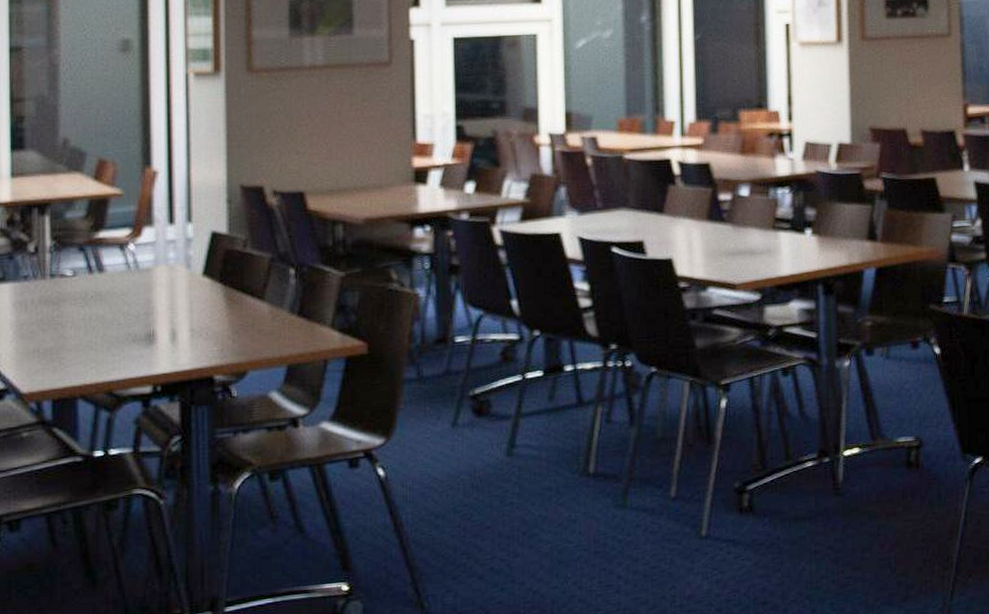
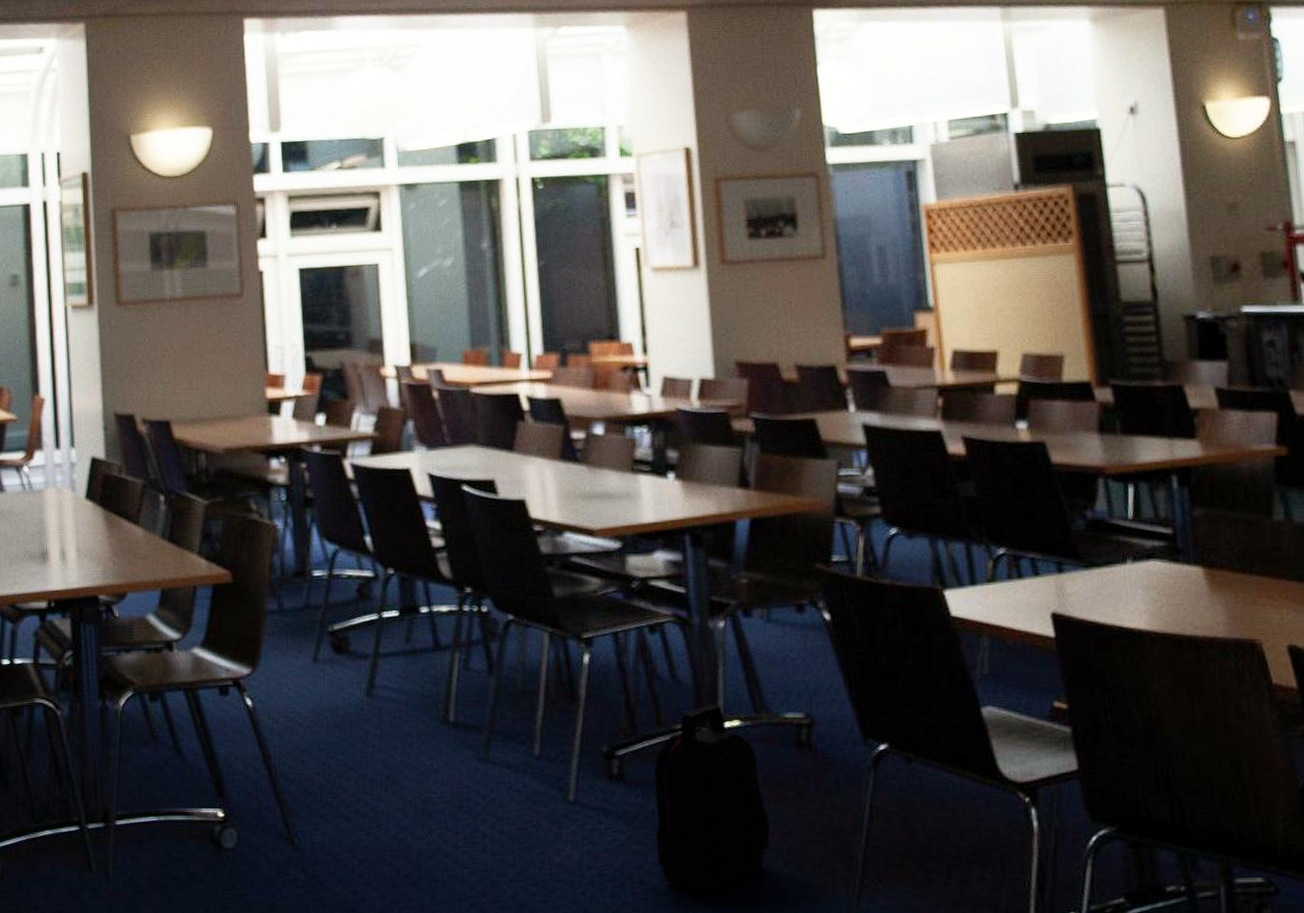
backpack: none [779,435,880,606] -> present [654,704,770,893]

